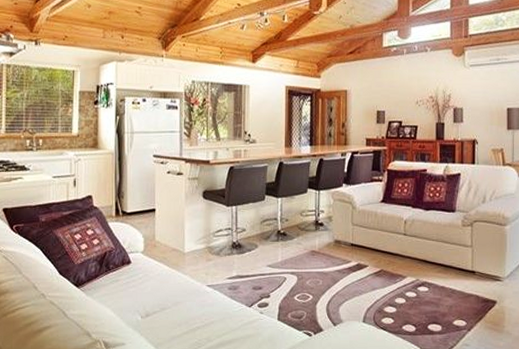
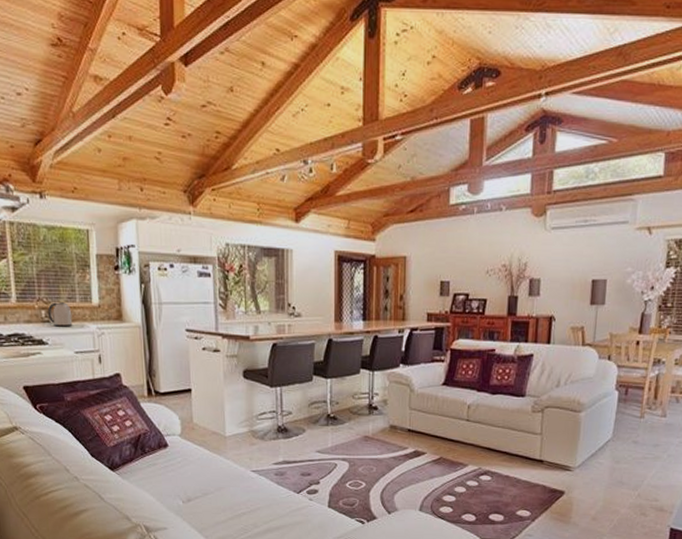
kettle: none [32,133,54,154] -> present [47,302,73,327]

